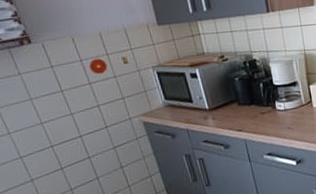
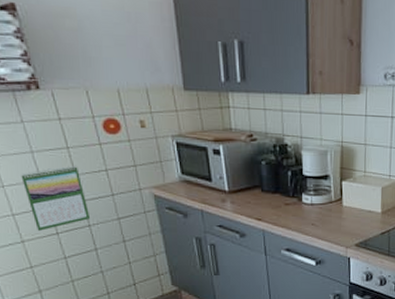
calendar: none [24,105,90,169] -> present [21,165,91,231]

